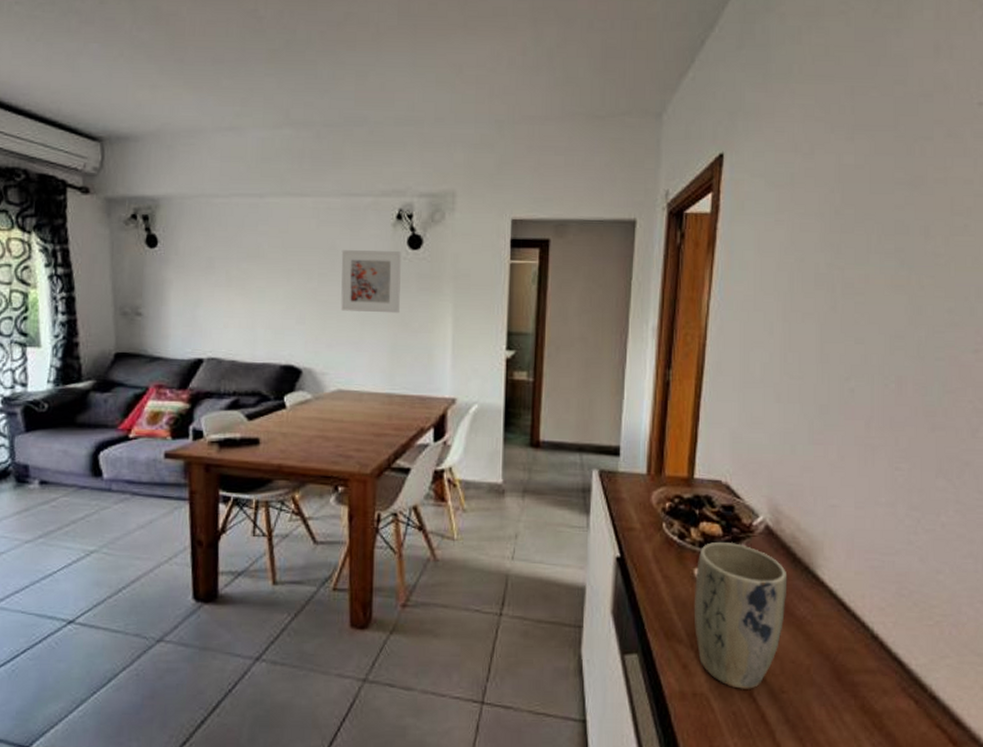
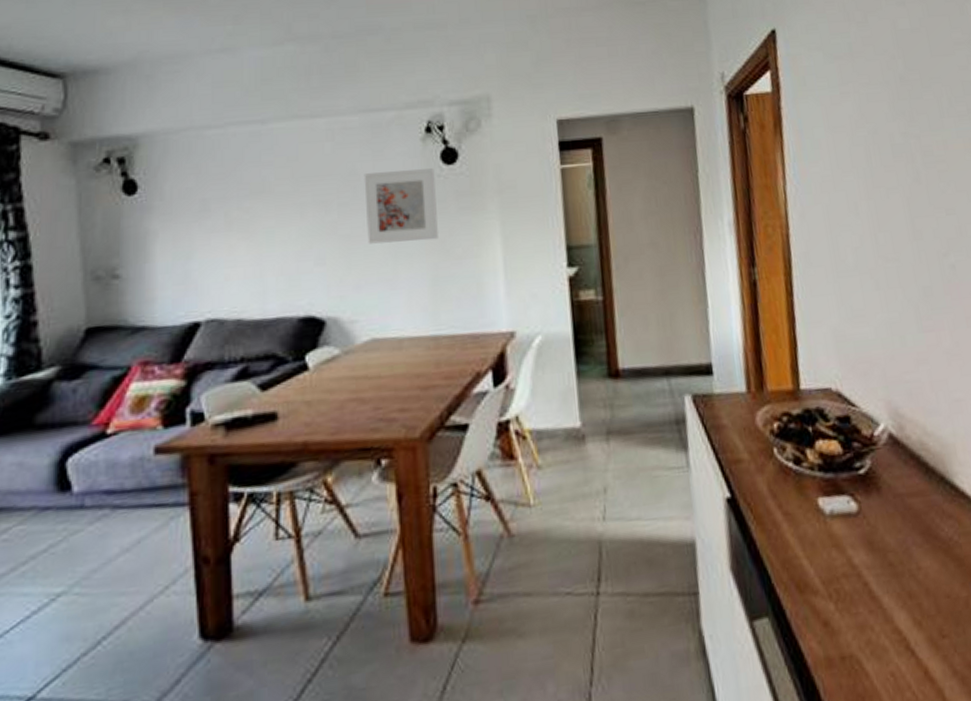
plant pot: present [693,541,788,690] -> none [820,460,929,643]

